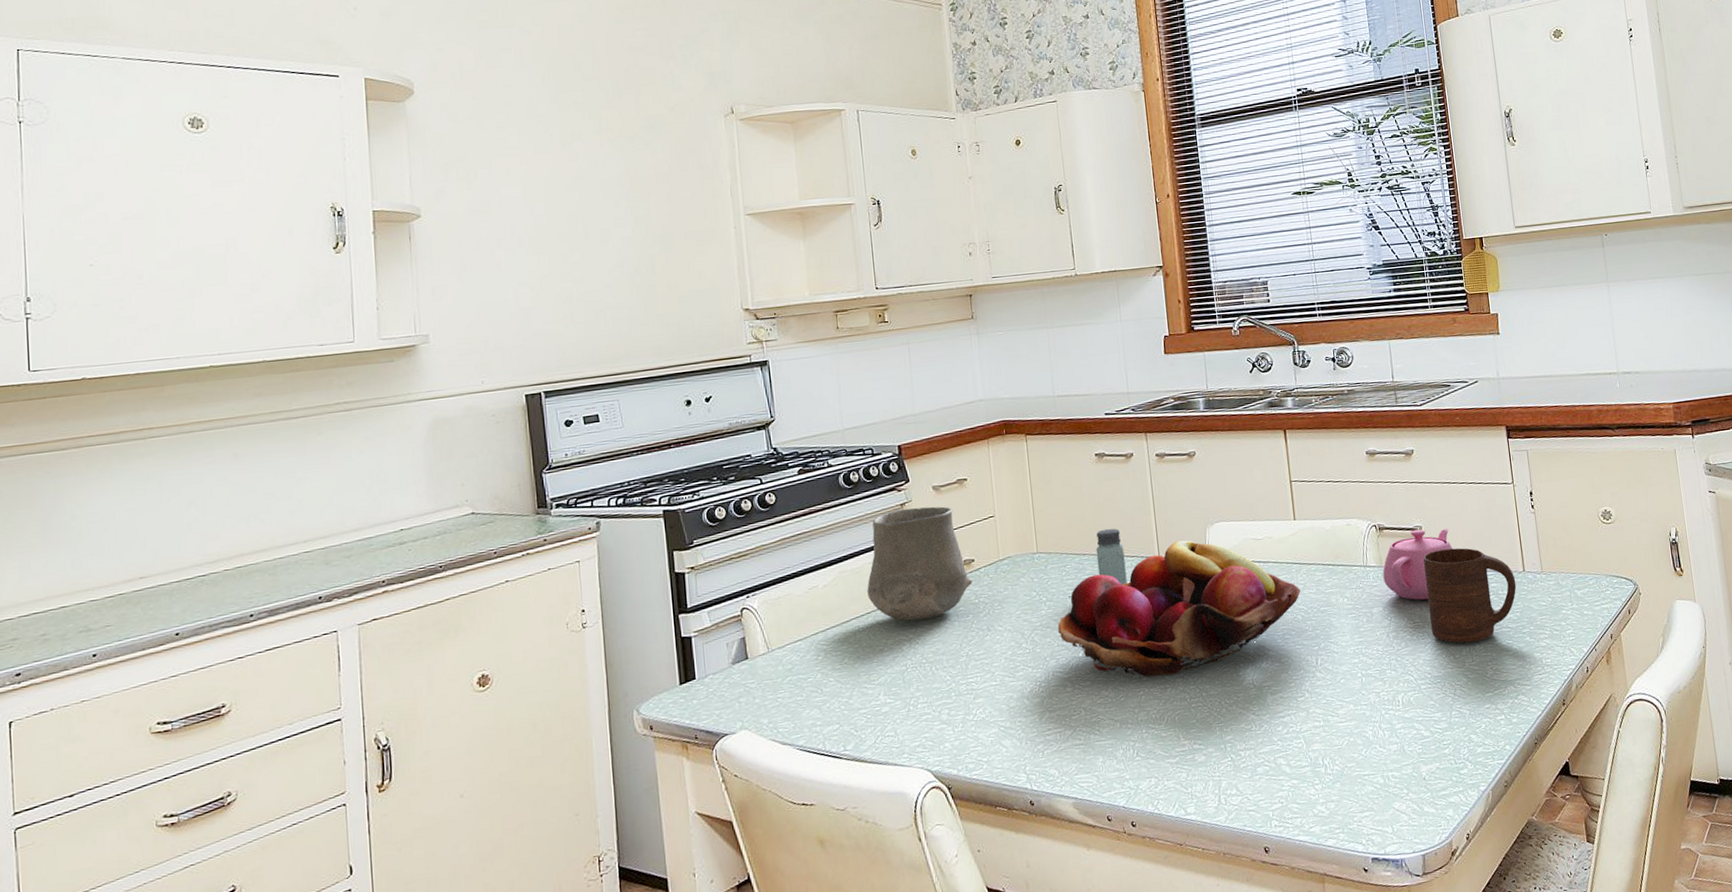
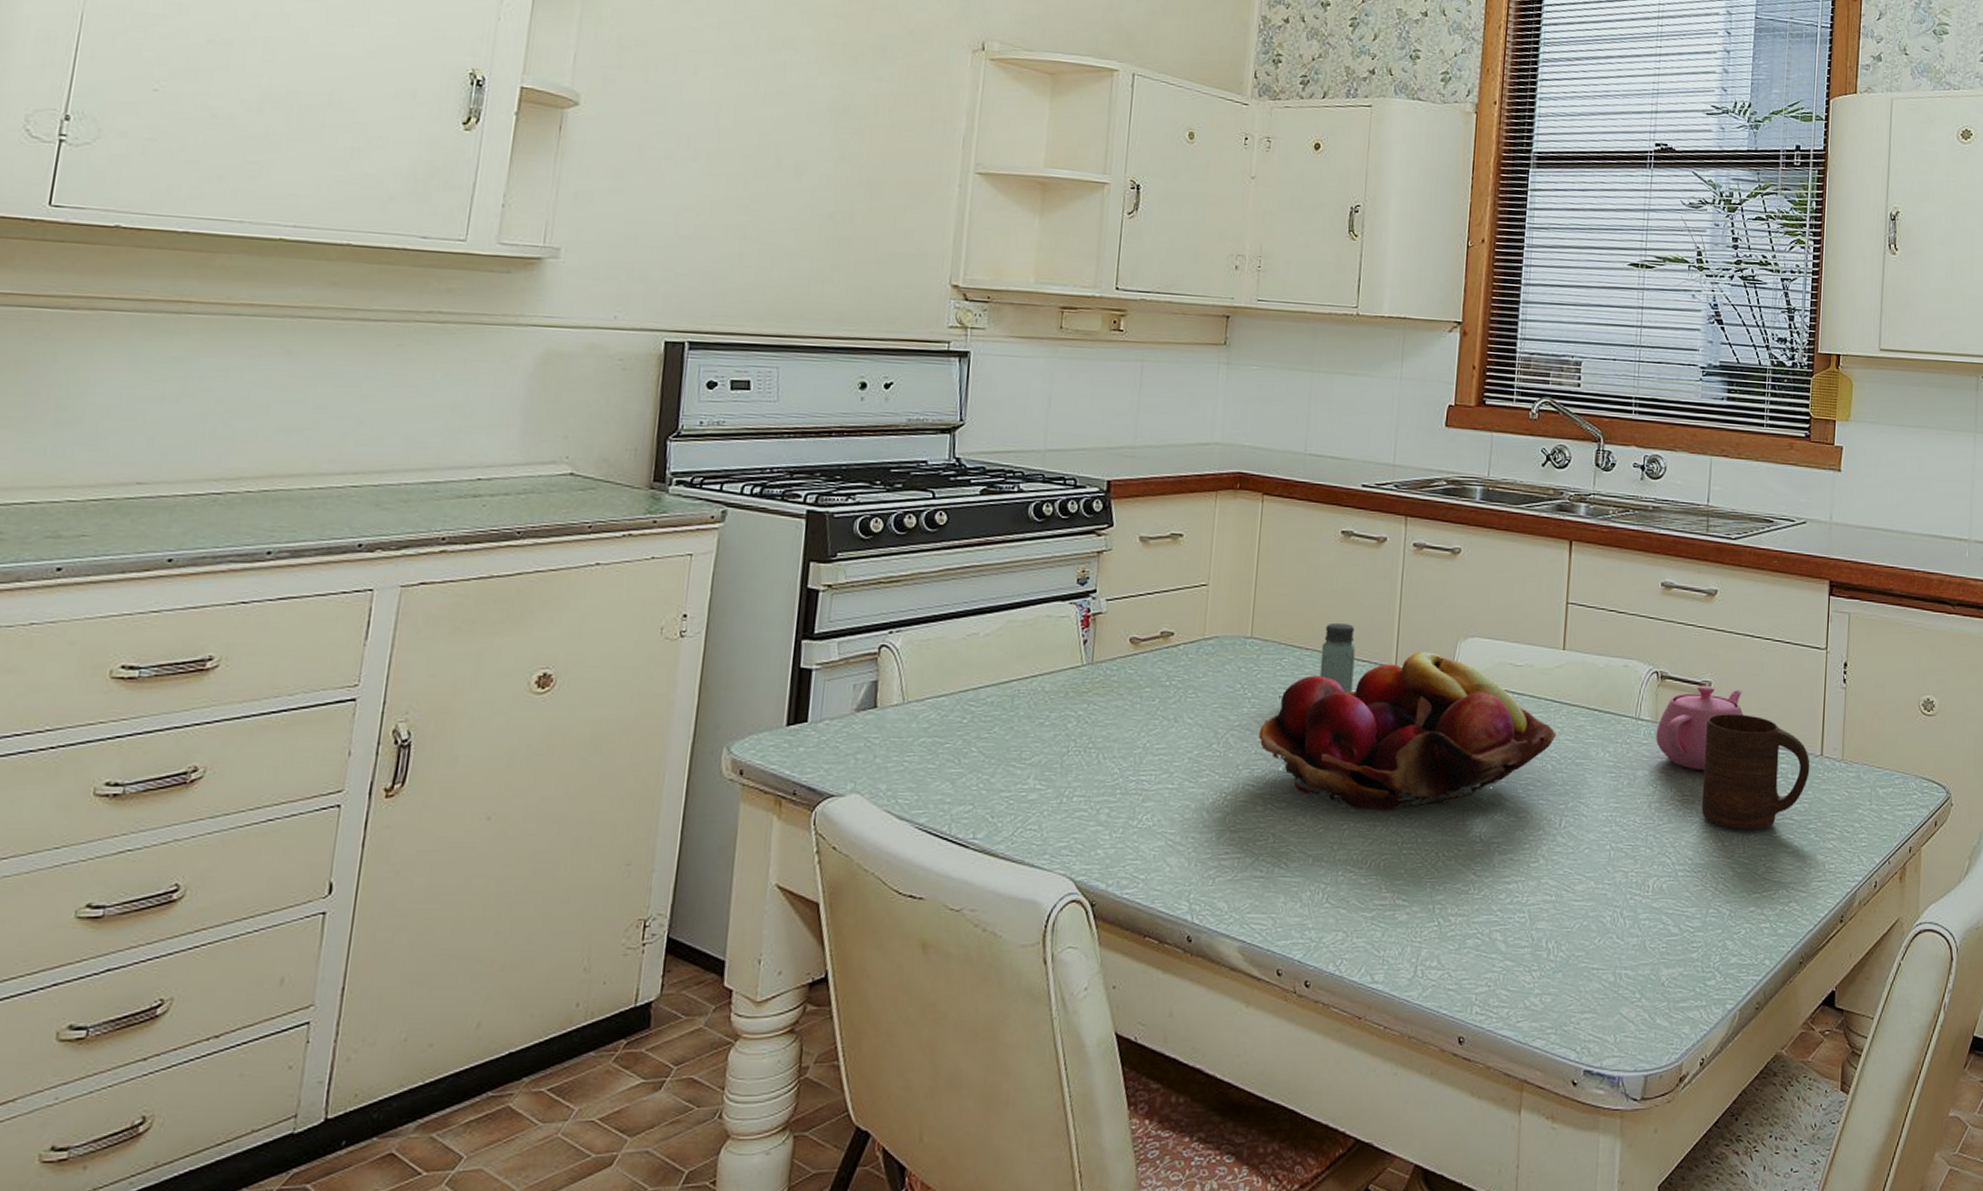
ceramic cup: present [867,506,972,621] -> none [1037,557,1167,695]

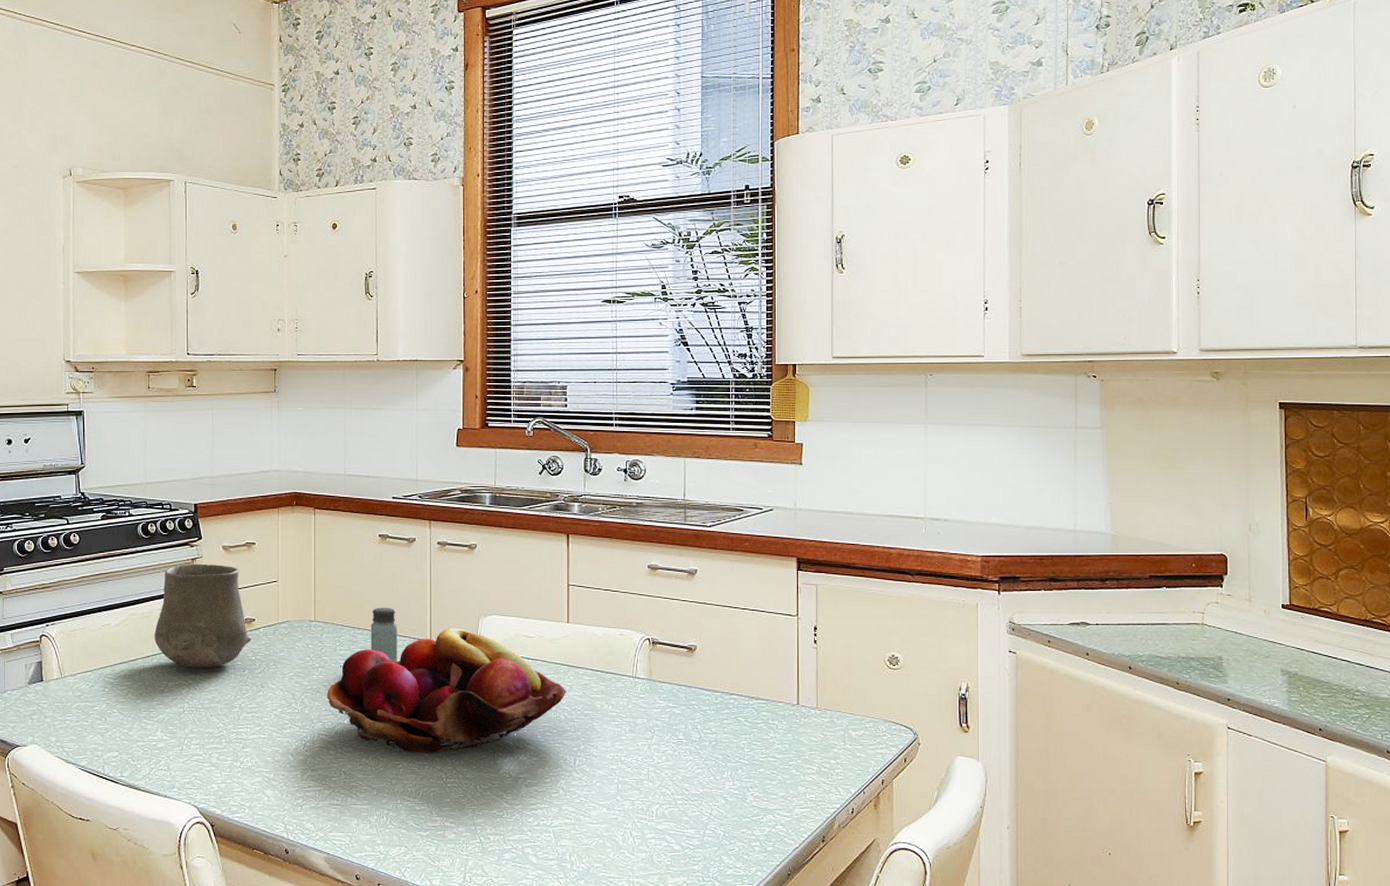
ceramic cup: none [1037,557,1167,695] -> present [154,563,251,668]
teapot: present [1656,685,1744,770] -> none [651,648,727,718]
cup: present [1701,714,1810,830] -> none [694,672,788,766]

